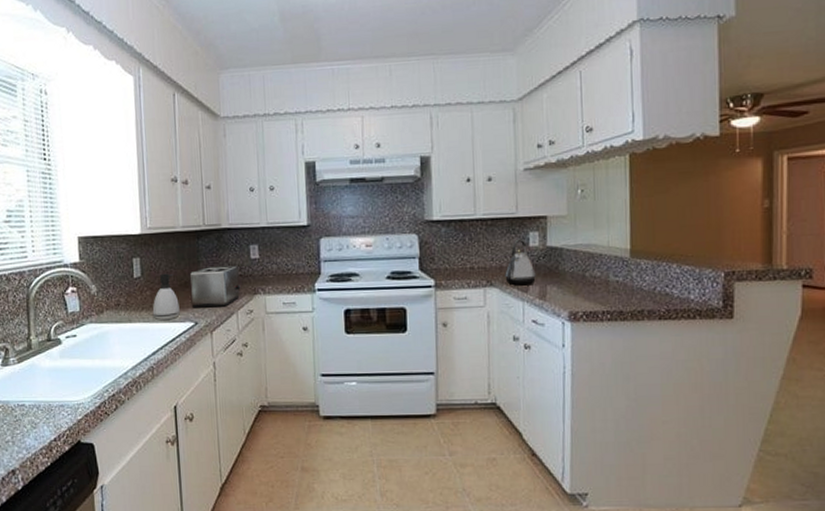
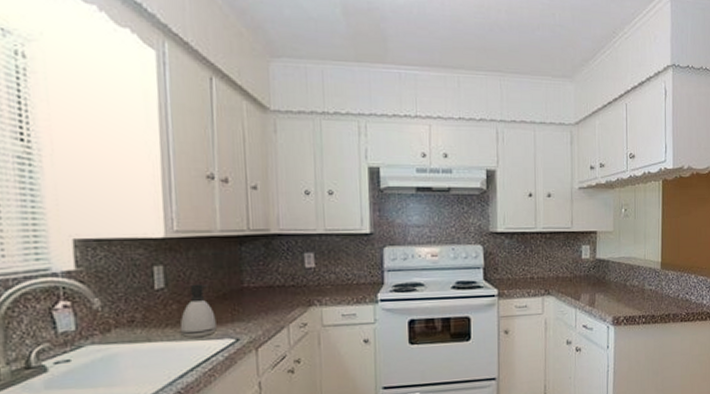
toaster: present [189,265,241,309] -> none [229,275,293,323]
kettle: present [505,238,537,286] -> none [560,251,588,294]

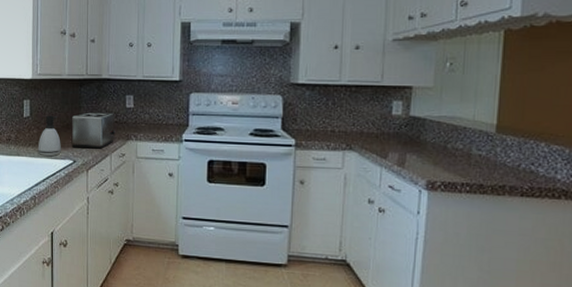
toaster: none [229,275,293,323] -> present [71,112,116,150]

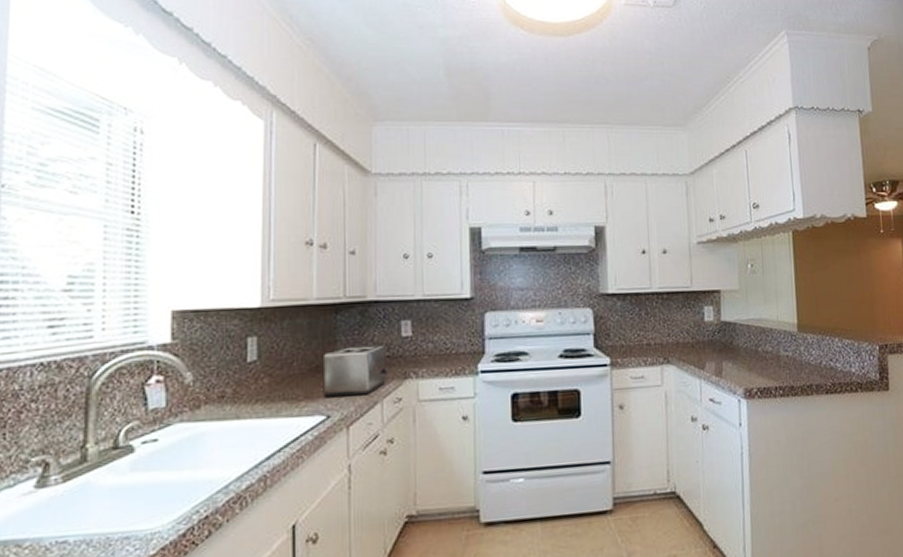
soap dispenser: present [37,115,61,158] -> none [270,355,307,417]

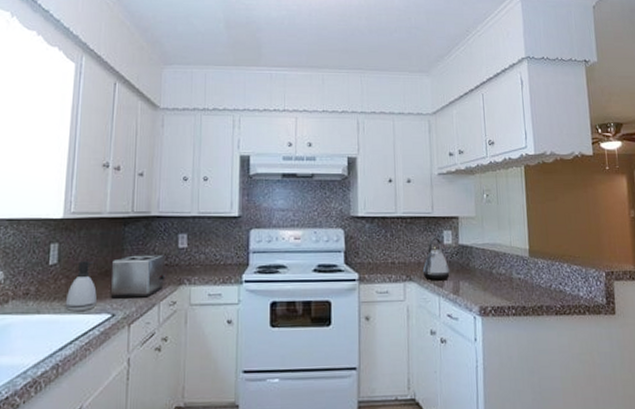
soap dispenser: none [270,355,307,417] -> present [65,261,97,313]
kettle: none [681,313,713,363] -> present [422,236,451,281]

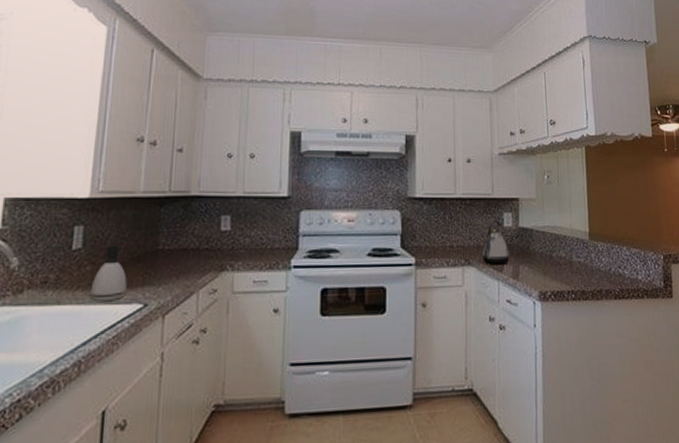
toaster: present [110,254,165,300] -> none [142,238,206,288]

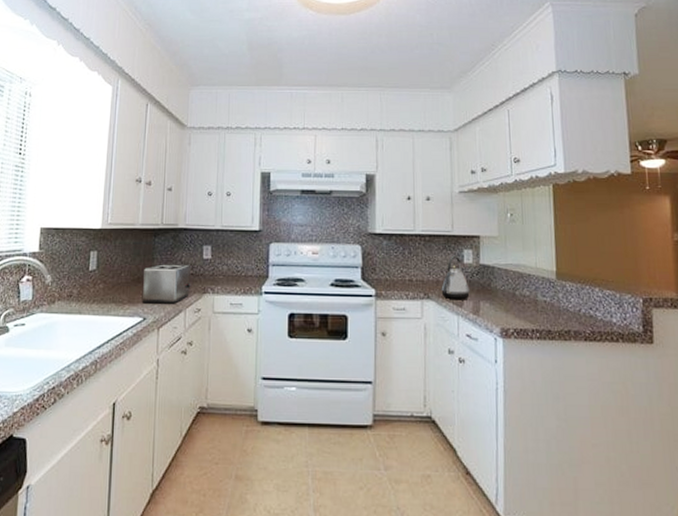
soap dispenser: present [90,245,127,304] -> none [103,268,130,316]
toaster: none [142,238,206,288] -> present [142,264,191,305]

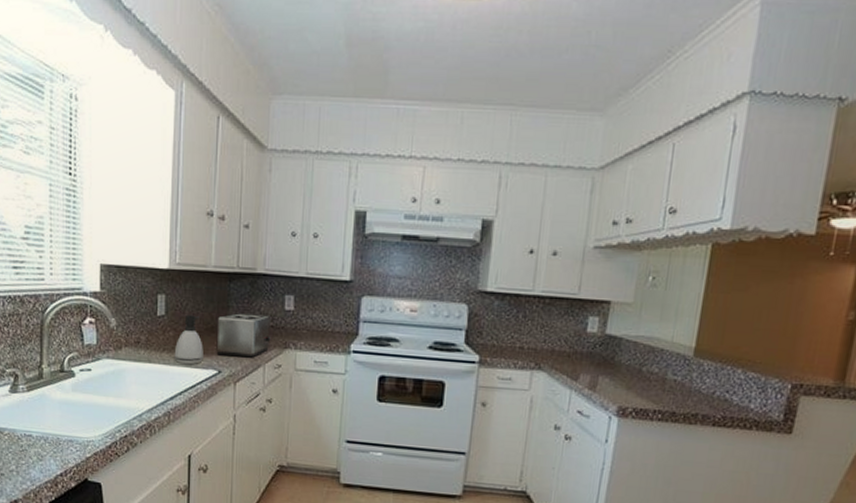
soap dispenser: none [103,268,130,316] -> present [174,314,203,367]
kettle: present [441,255,471,300] -> none [555,322,590,374]

